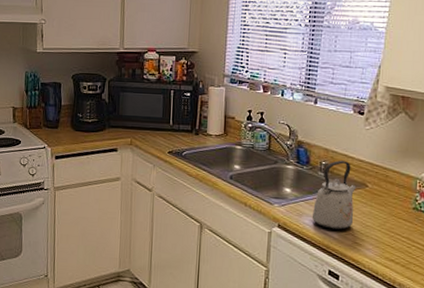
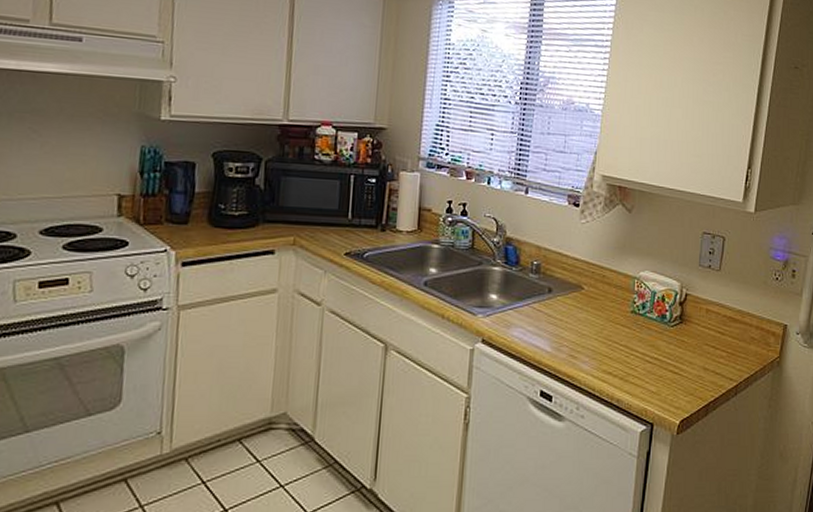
kettle: present [312,160,357,230] -> none [521,260,572,341]

